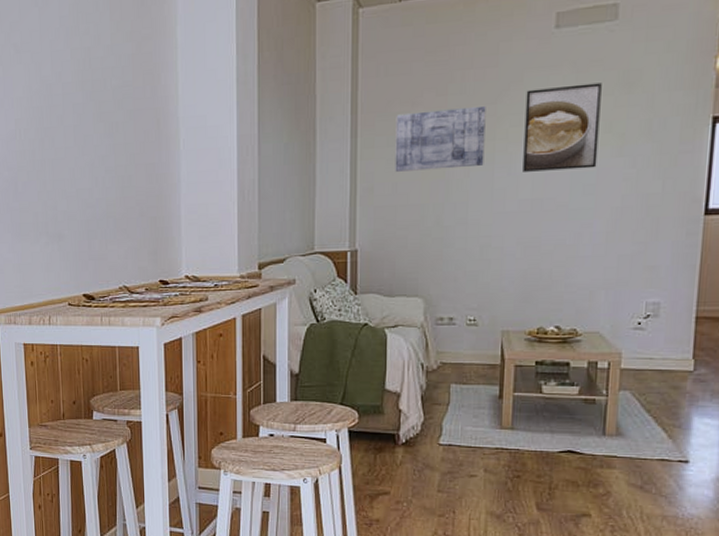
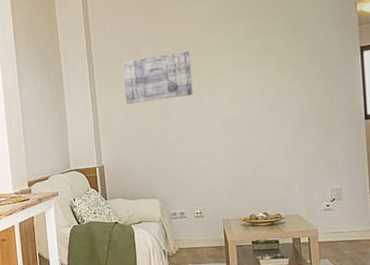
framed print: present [523,83,602,172] -> none [218,28,279,98]

